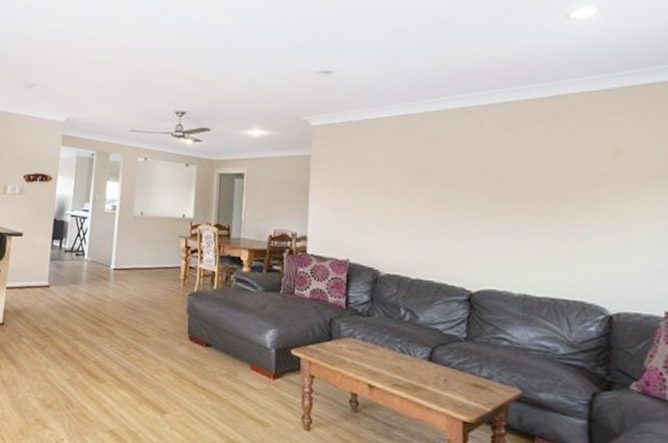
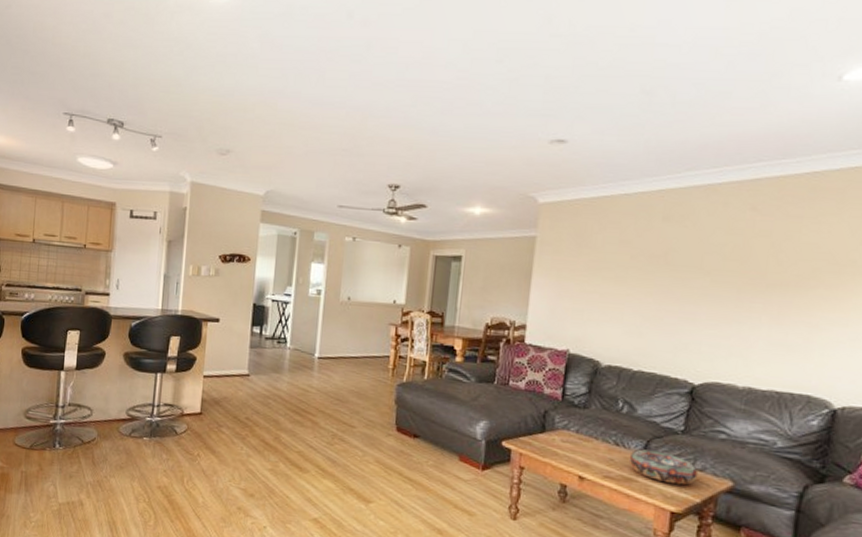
decorative bowl: none [416,356,486,394] -> present [628,449,699,486]

